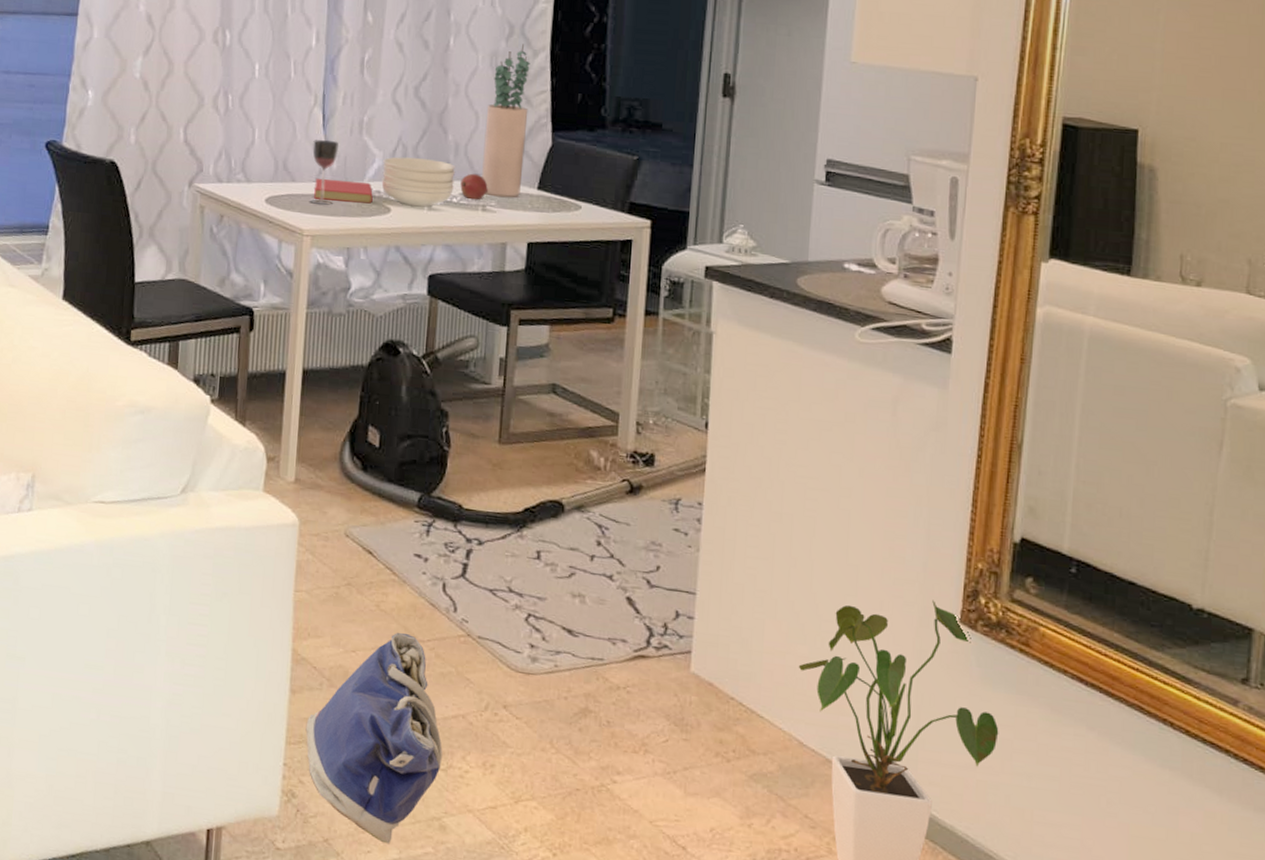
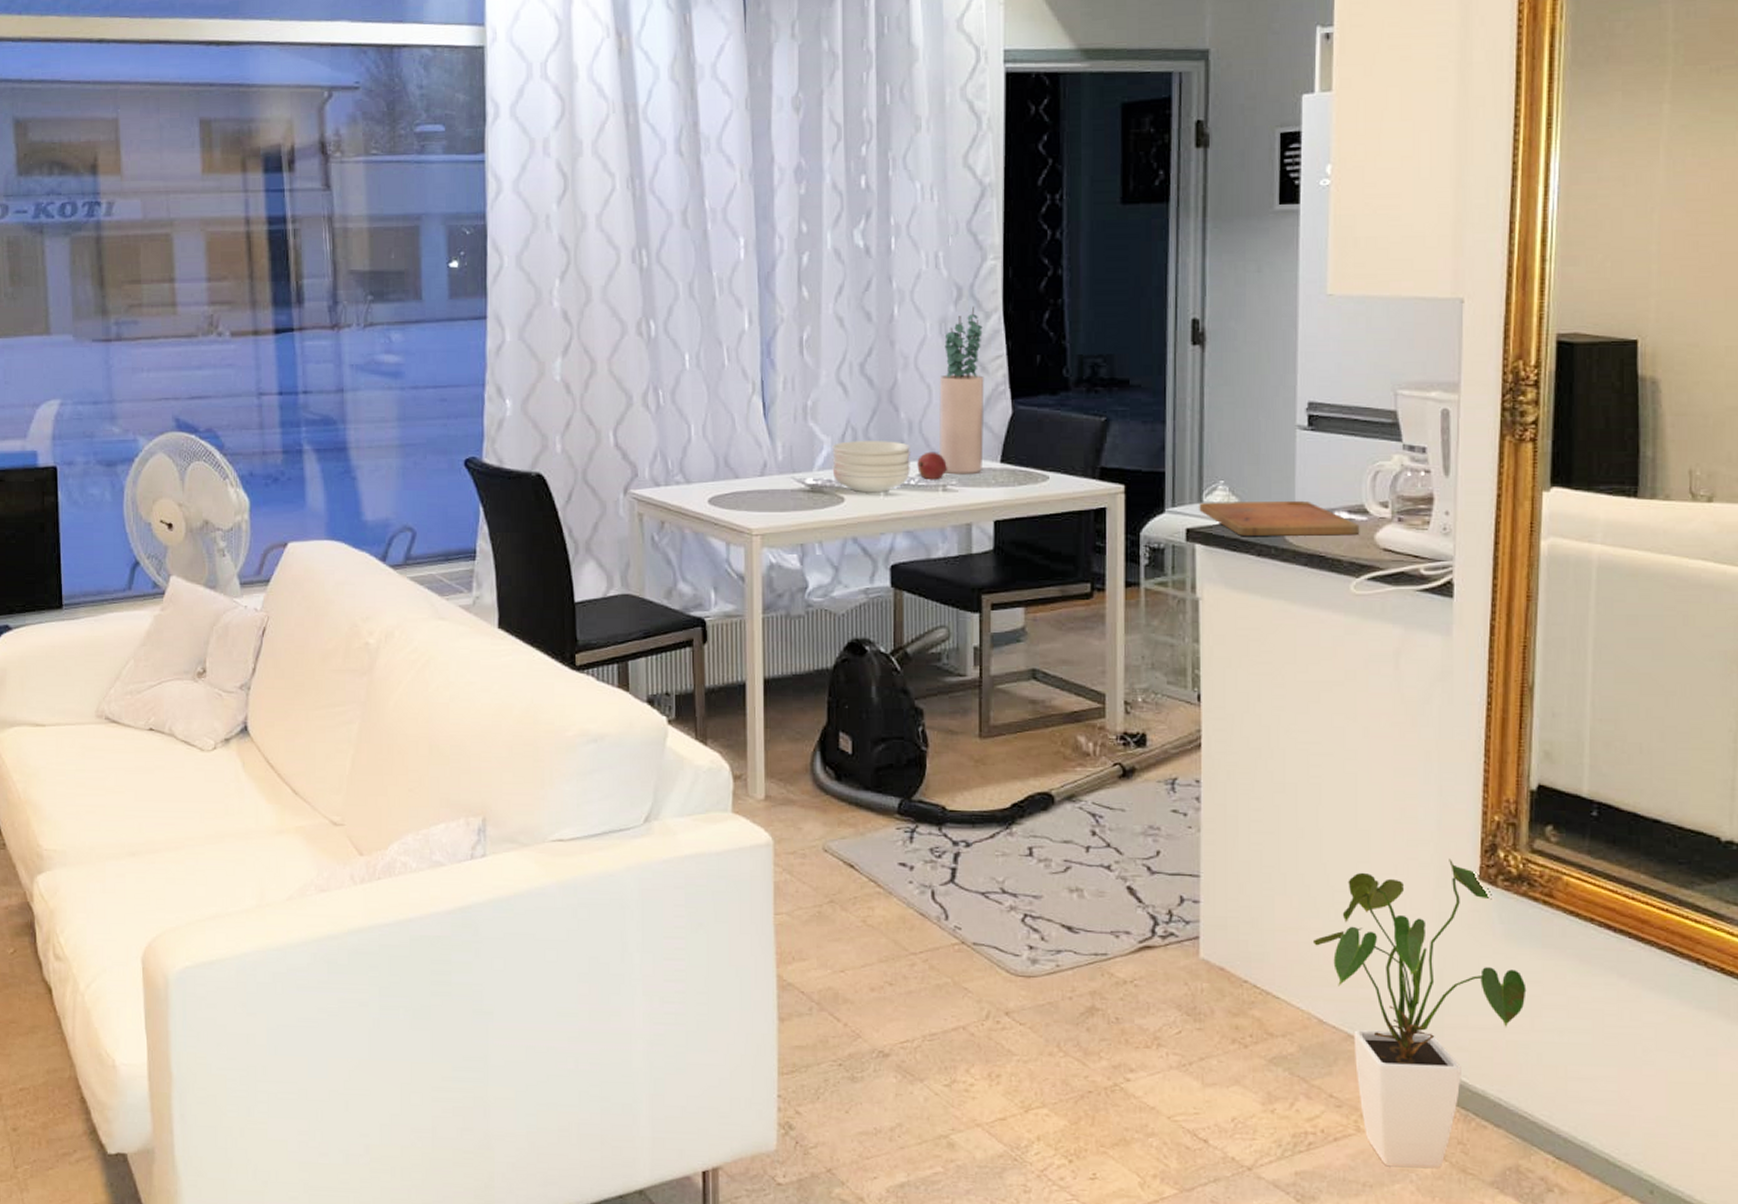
tote bag: present [305,633,443,844] -> none [798,948,945,1168]
wineglass: present [310,140,339,205] -> none [755,431,784,500]
book: present [314,178,373,204] -> none [760,471,824,495]
cutting board: none [719,243,868,287] -> present [1199,500,1360,536]

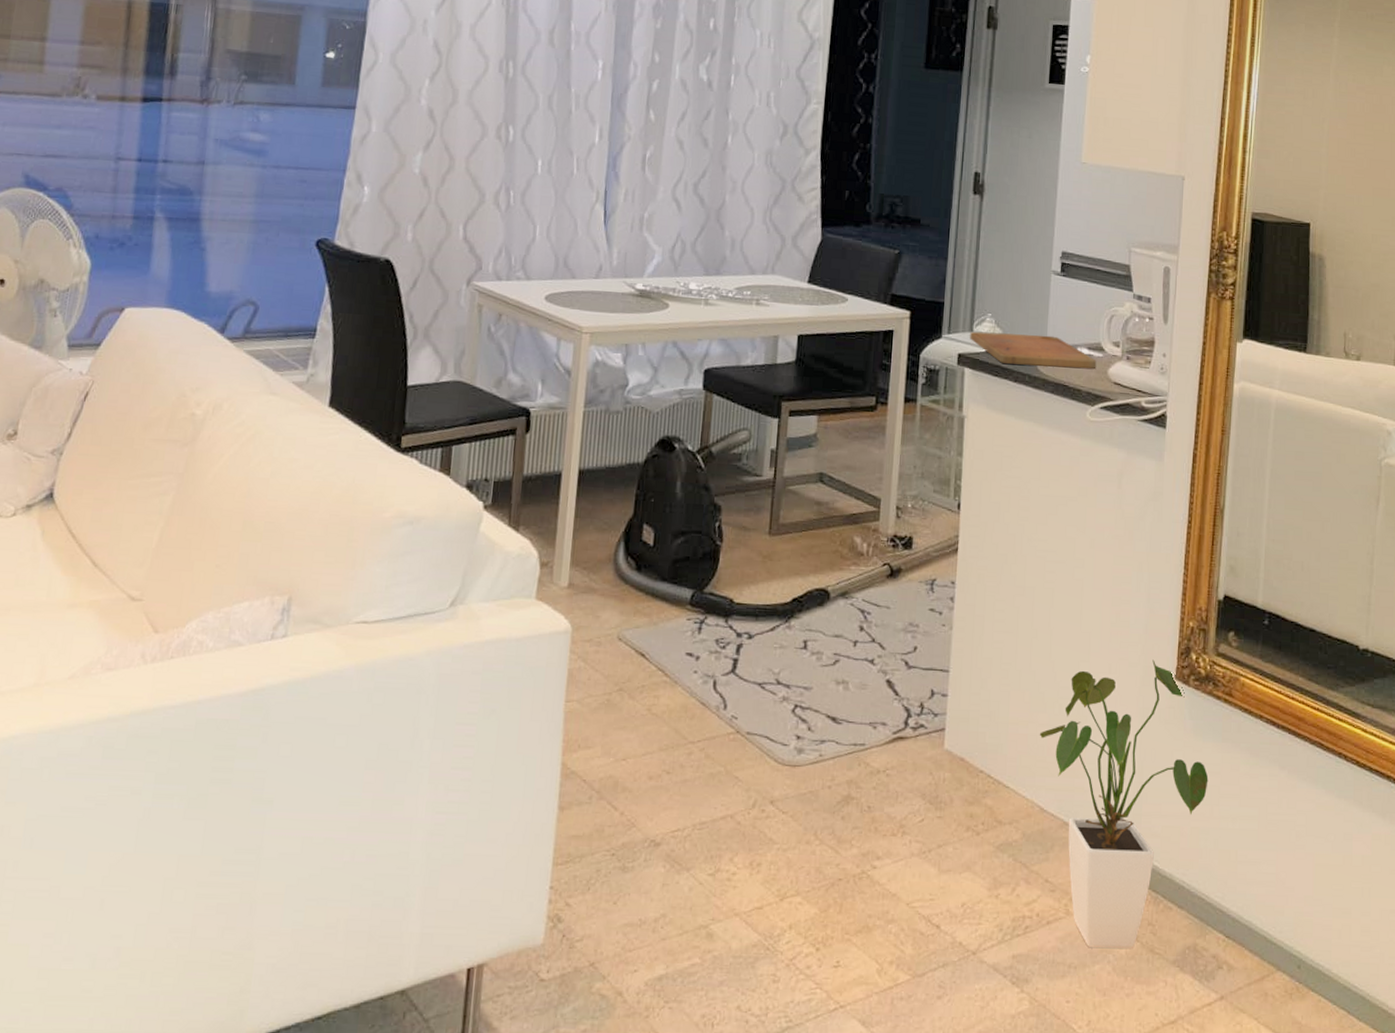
bowl: present [832,441,910,493] -> none [660,252,731,303]
fruit: present [917,451,948,480] -> none [735,268,763,295]
vase: present [939,306,984,475] -> none [756,142,802,292]

